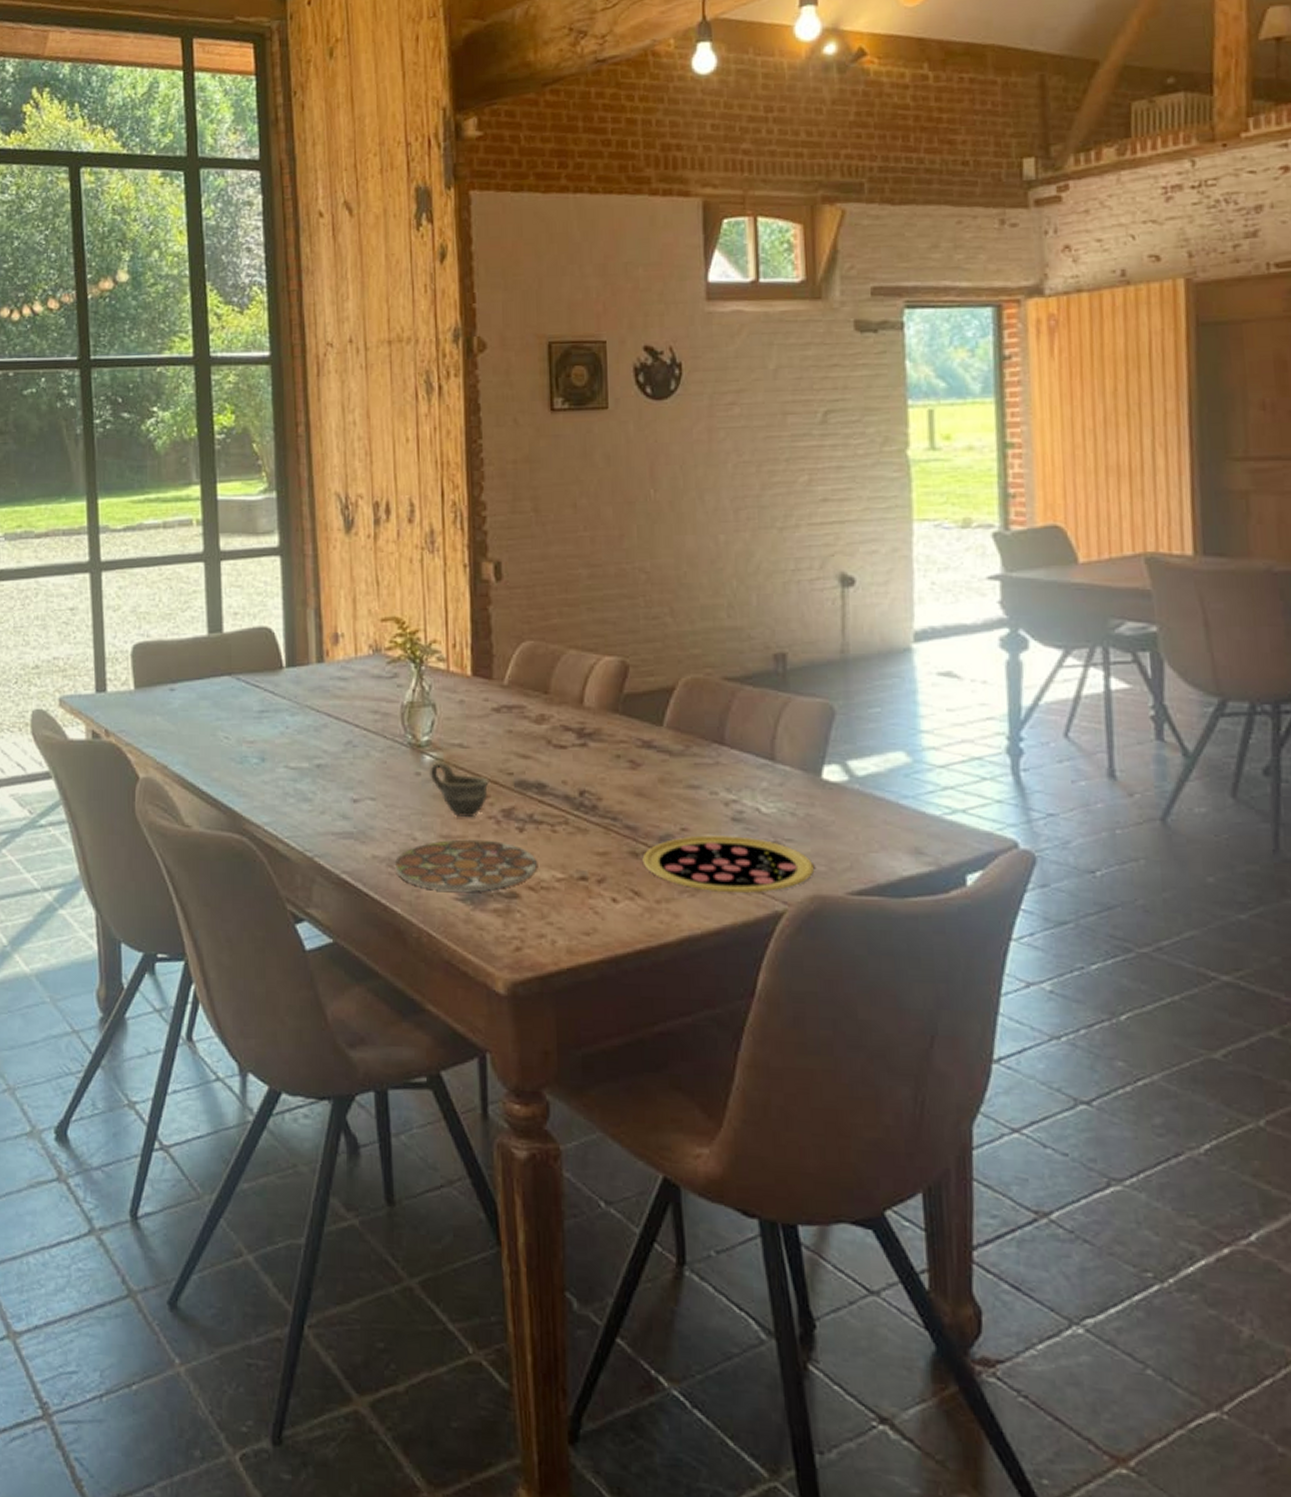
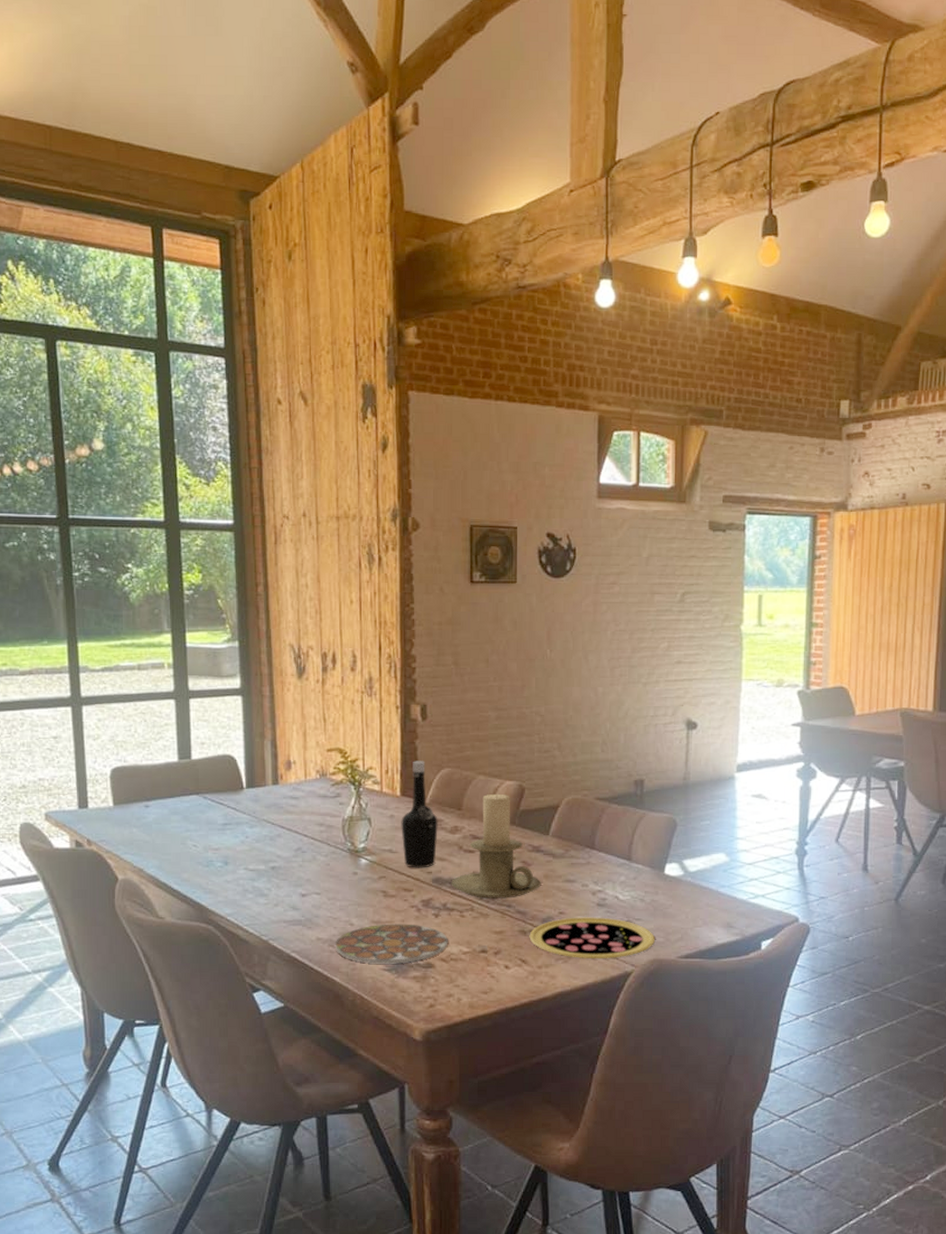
cup: present [428,761,489,818] -> none [364,864,412,907]
bottle: none [473,631,520,768] -> present [401,761,438,868]
candle holder: none [538,674,657,809] -> present [451,795,542,898]

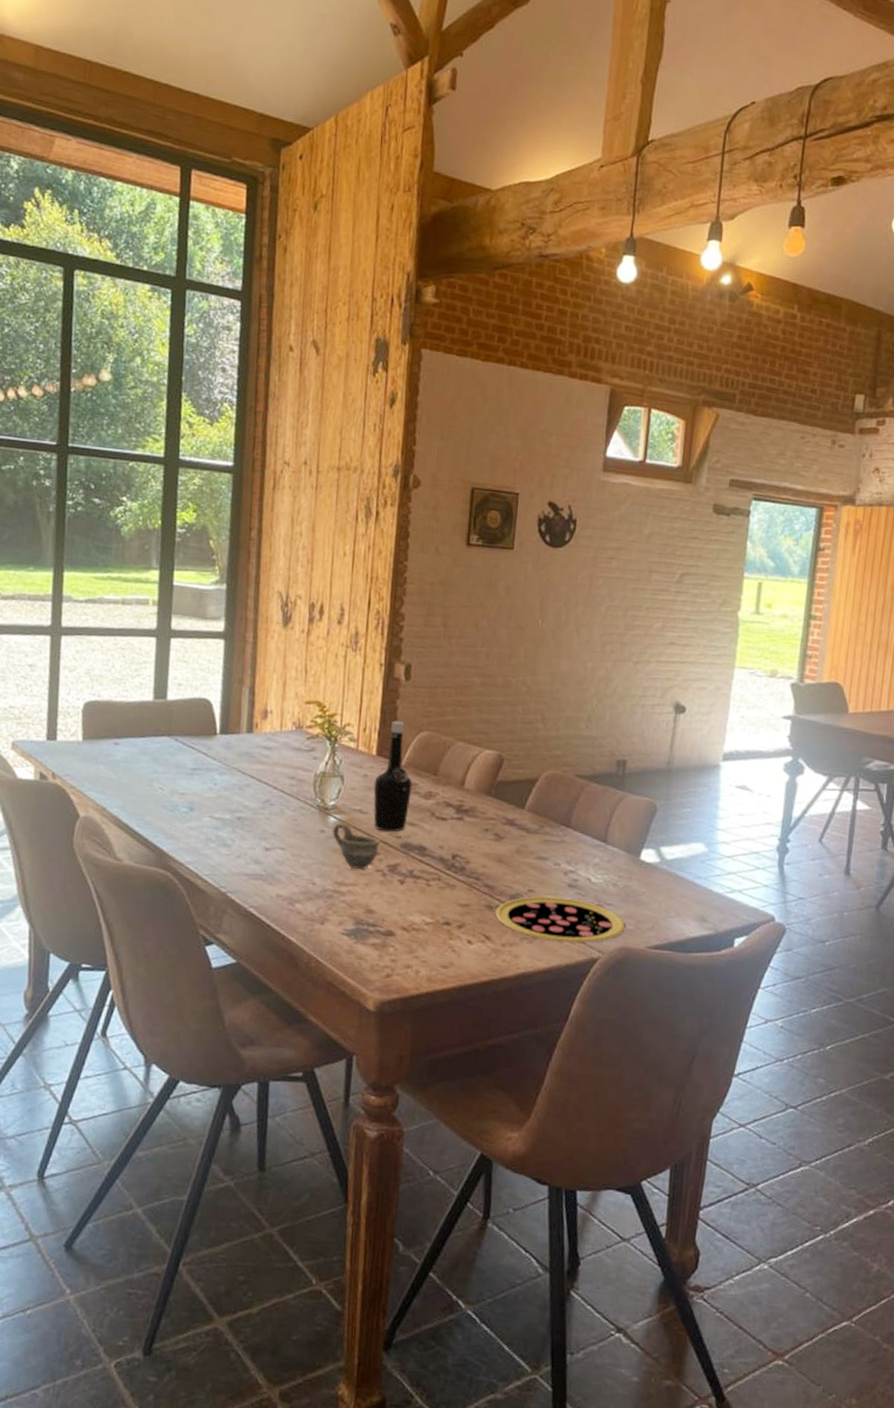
plate: present [336,924,448,964] -> none [295,886,412,929]
cup: none [364,864,412,907] -> present [331,822,381,870]
candle holder: present [451,795,542,898] -> none [419,762,514,871]

